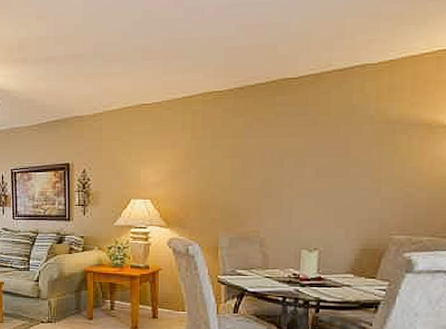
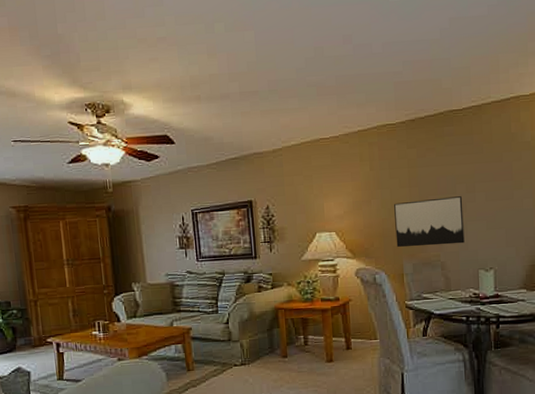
wall art: none [213,170,290,221] -> present [394,196,465,247]

